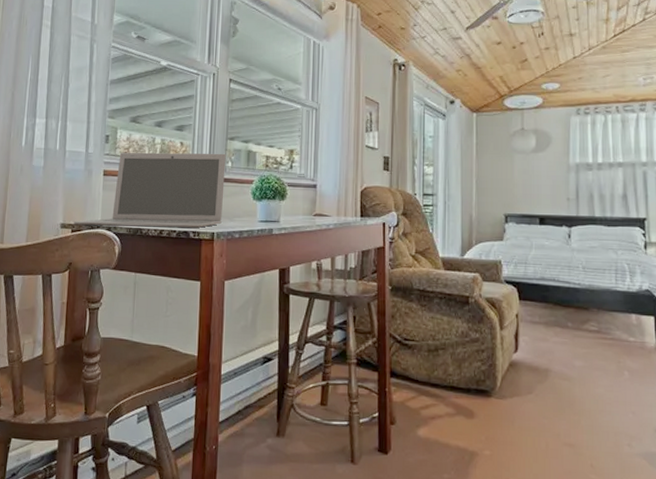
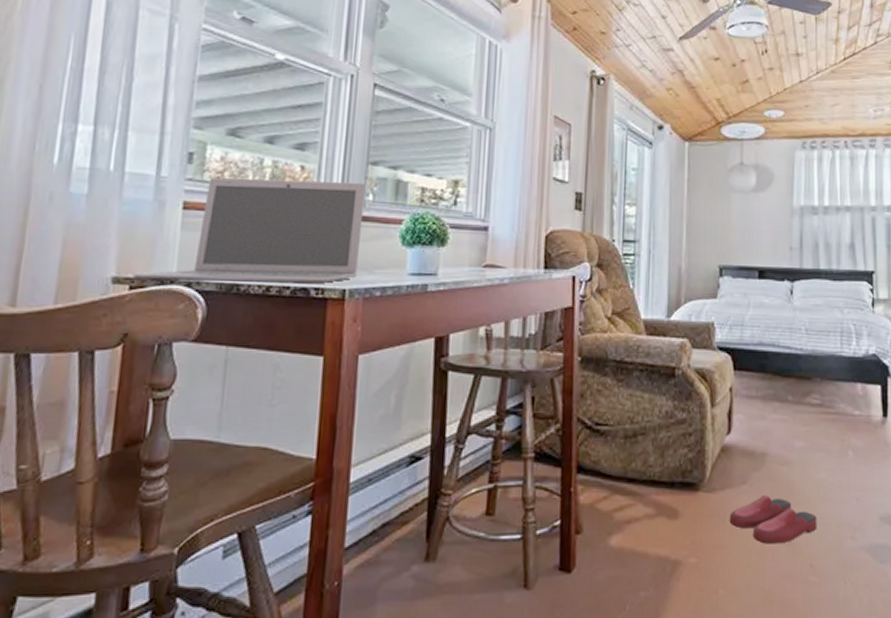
slippers: none [518,403,596,445] -> present [729,494,817,544]

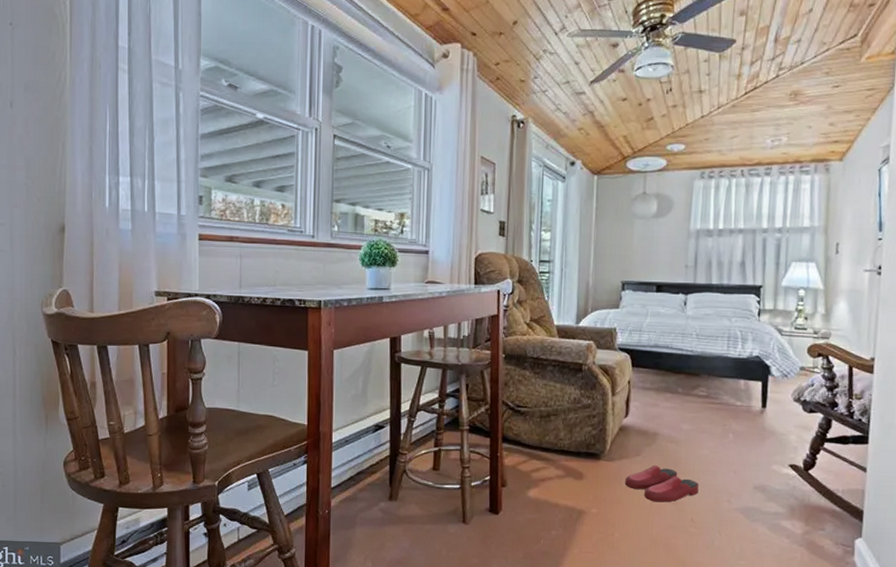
laptop: present [133,178,366,283] -> none [169,215,332,296]

